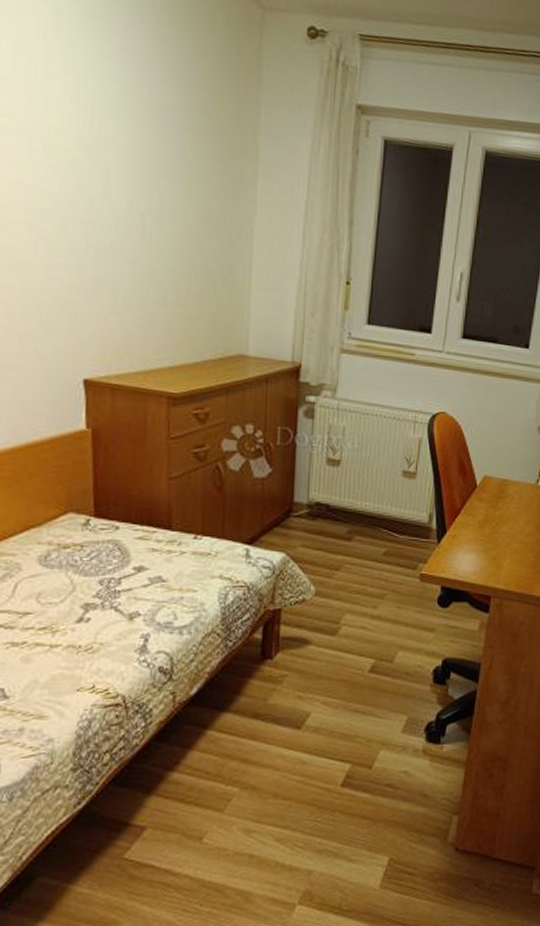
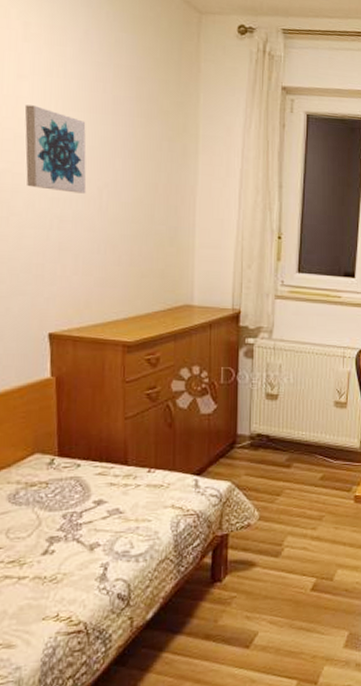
wall art: none [55,109,128,220] -> present [24,105,87,194]

